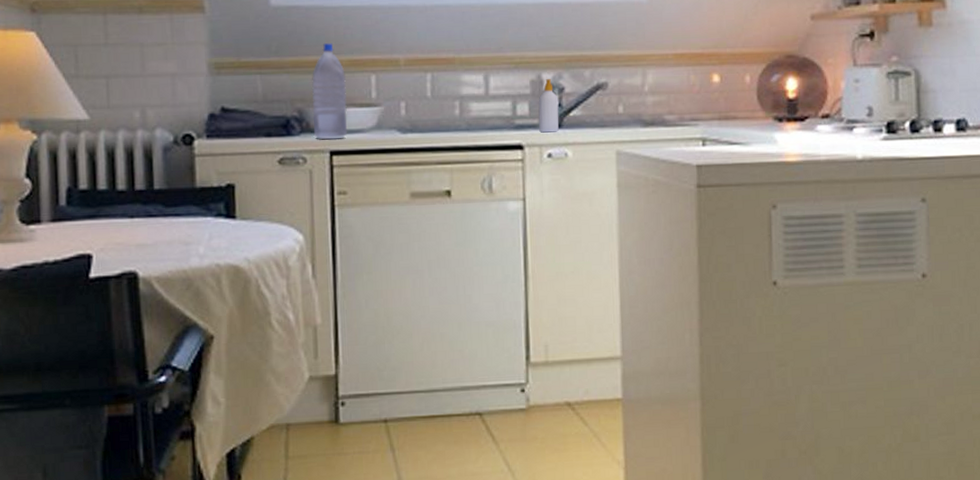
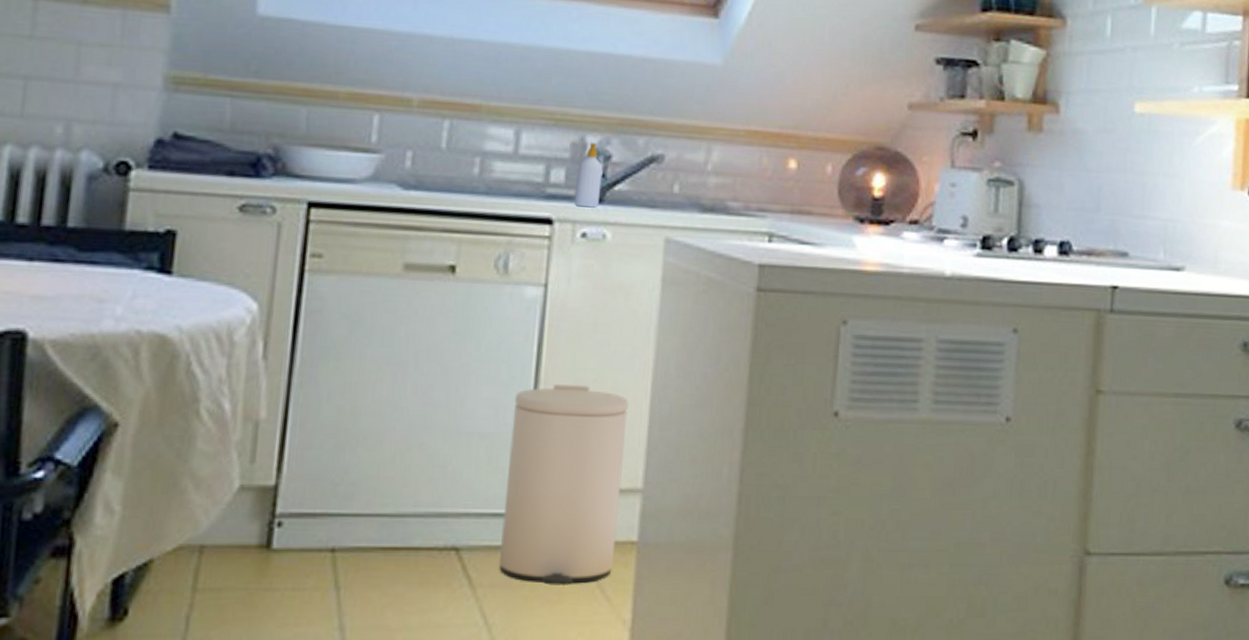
water bottle: present [312,43,347,140] -> none [289,69,342,188]
pedal bin: none [510,276,605,438] -> present [499,384,629,585]

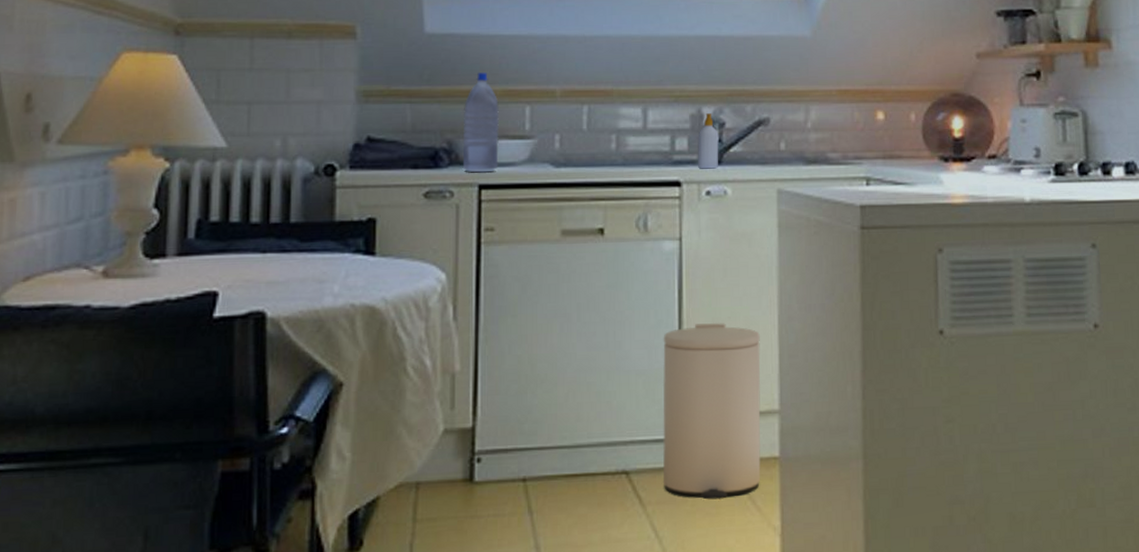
water bottle: none [289,69,342,188] -> present [462,72,500,173]

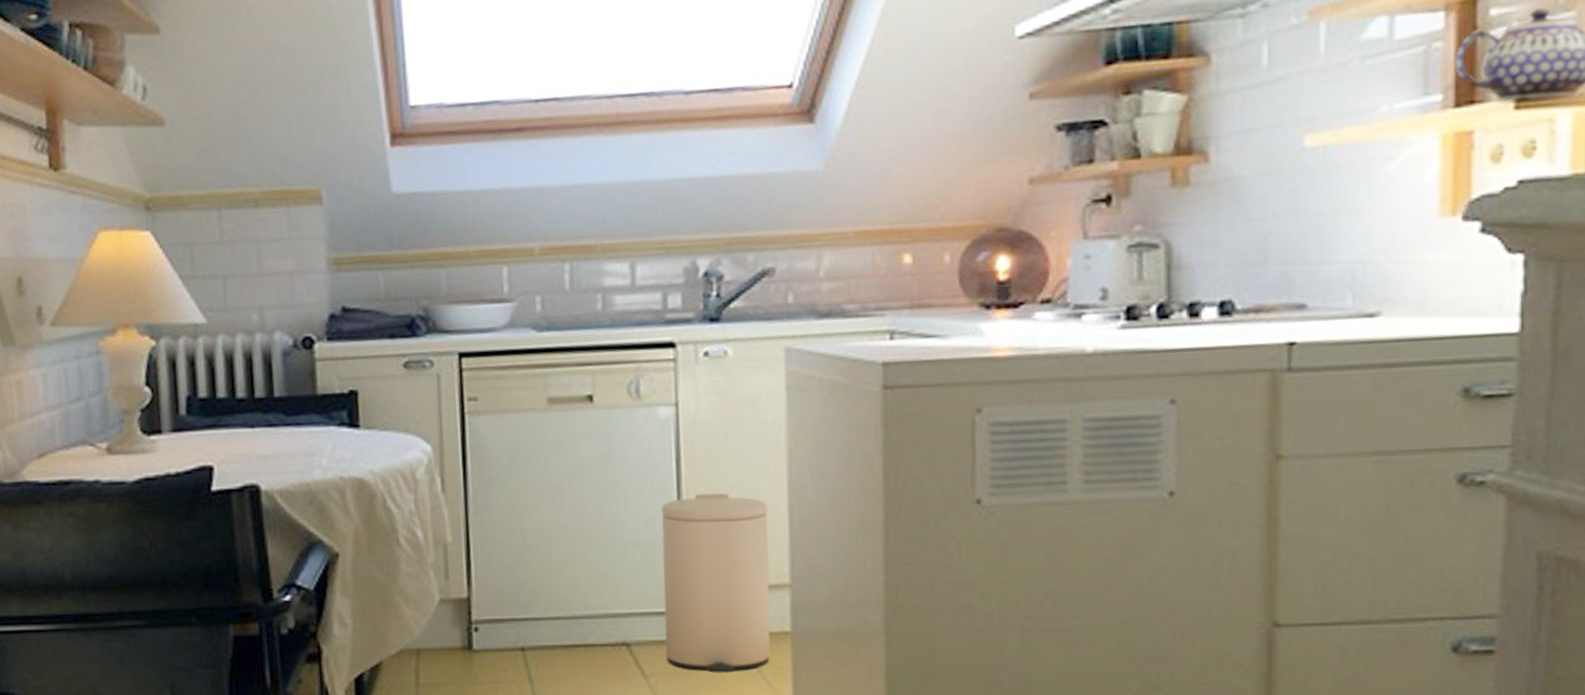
water bottle: present [462,72,500,173] -> none [438,232,477,341]
soap bottle: present [698,113,719,169] -> none [693,265,717,328]

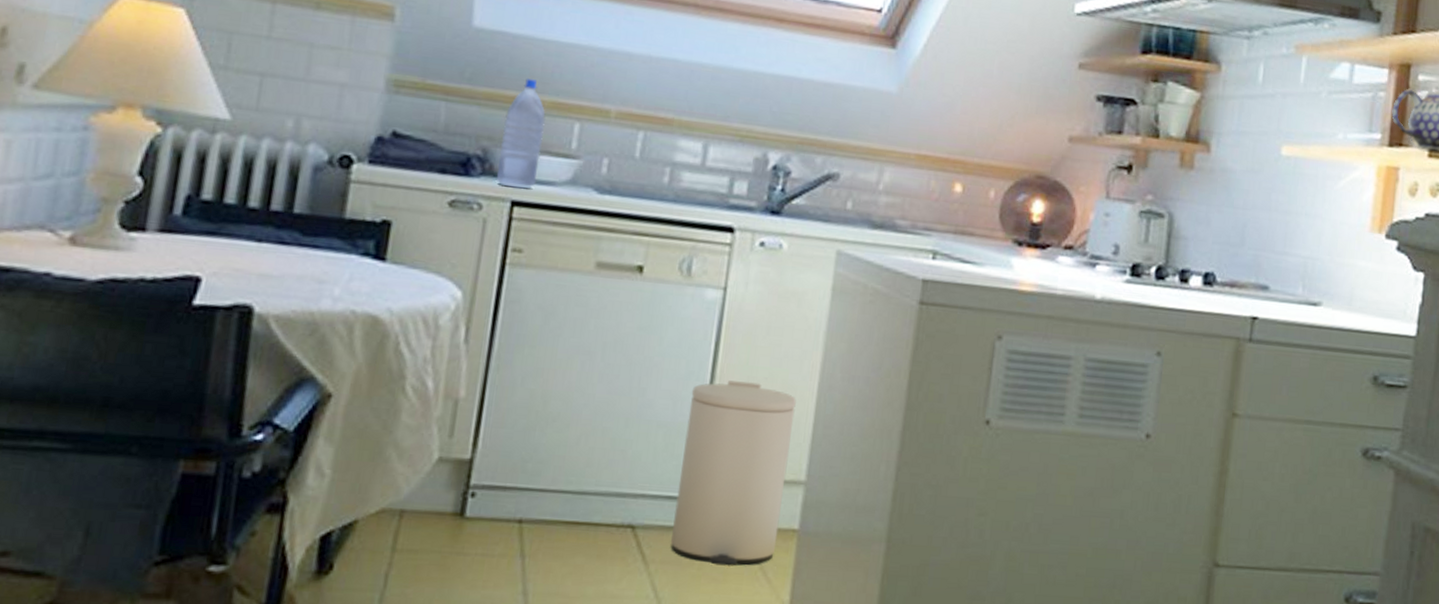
water bottle: none [438,232,477,341] -> present [495,79,546,189]

